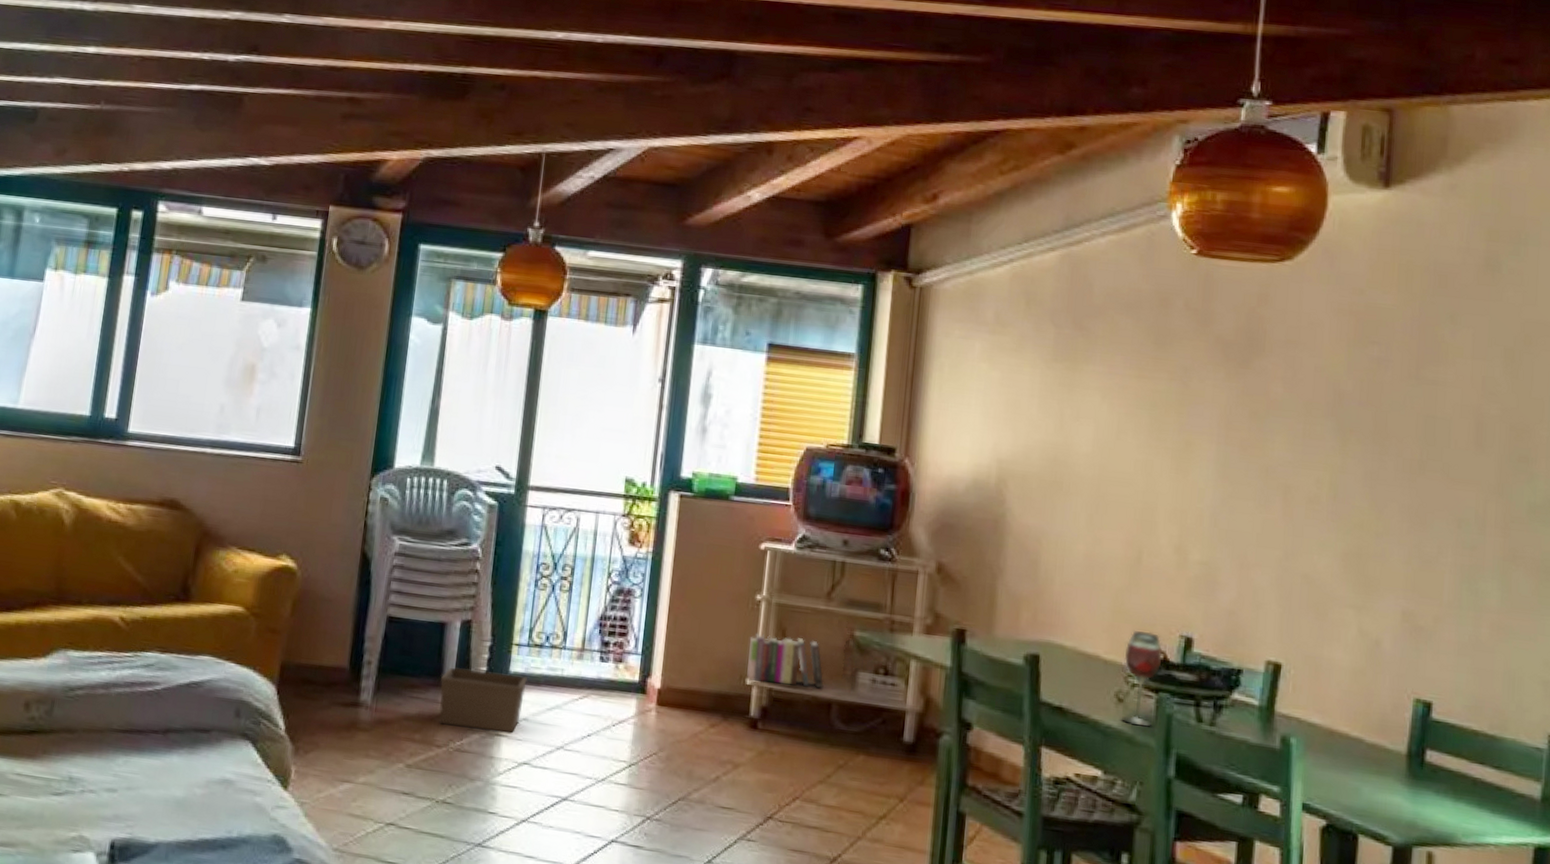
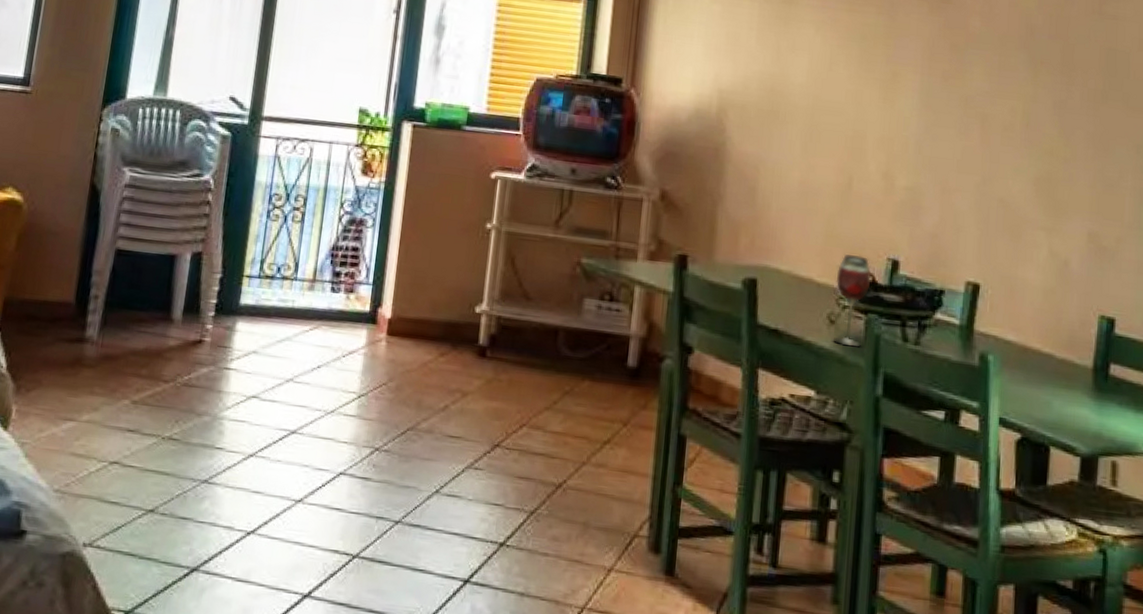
hamper: present [439,667,528,733] -> none [167,300,258,366]
books: present [747,633,824,689] -> none [476,261,551,316]

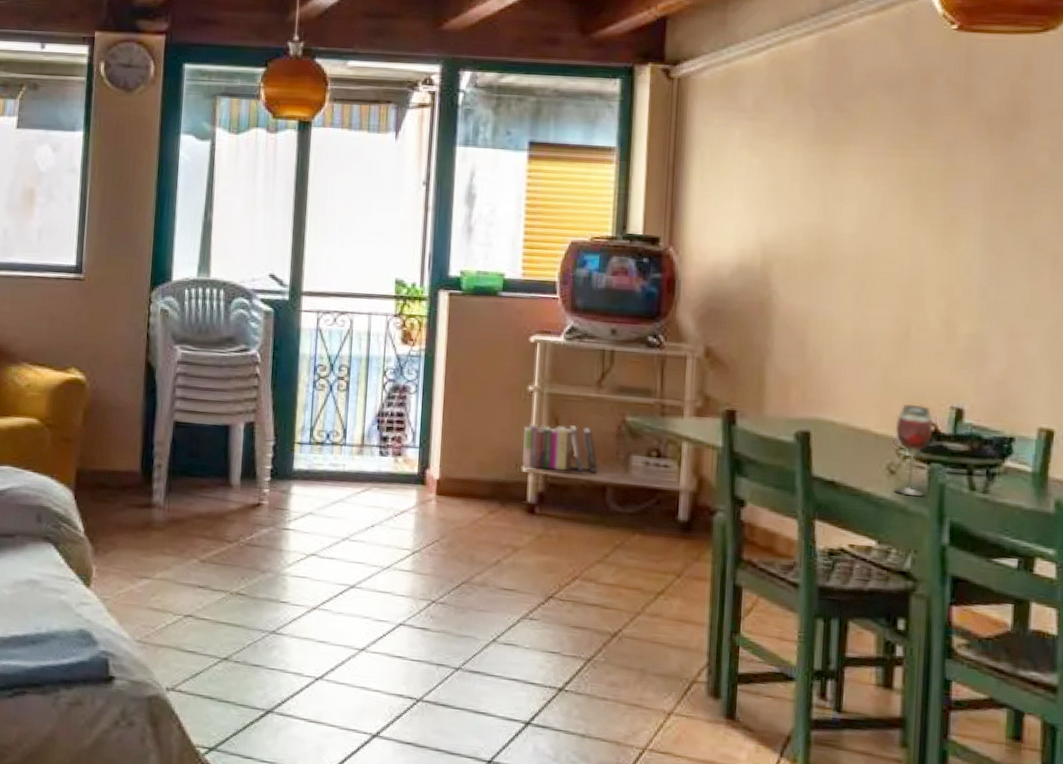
books: none [476,261,551,316] -> present [522,422,598,473]

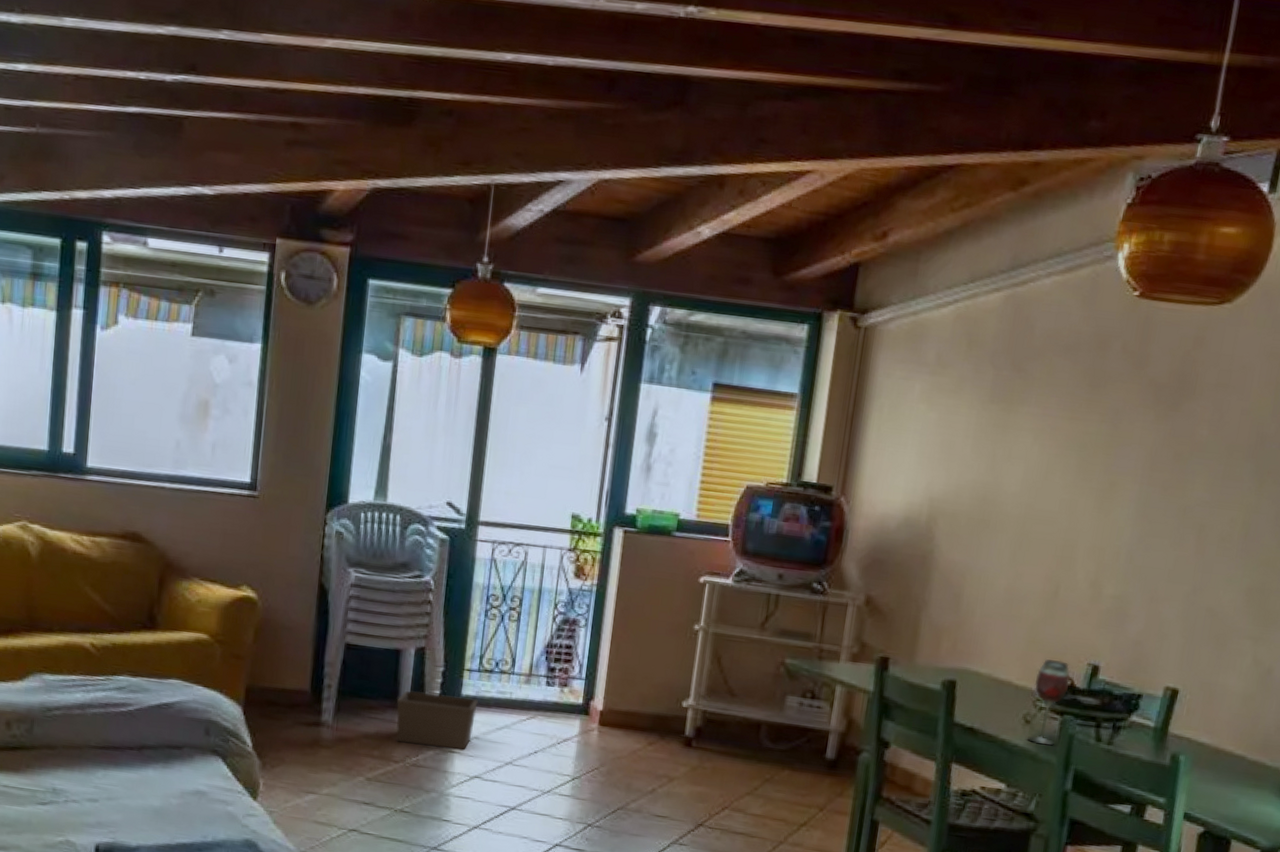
hamper: none [227,467,312,526] -> present [396,690,479,750]
books: present [522,422,598,473] -> none [683,660,755,711]

